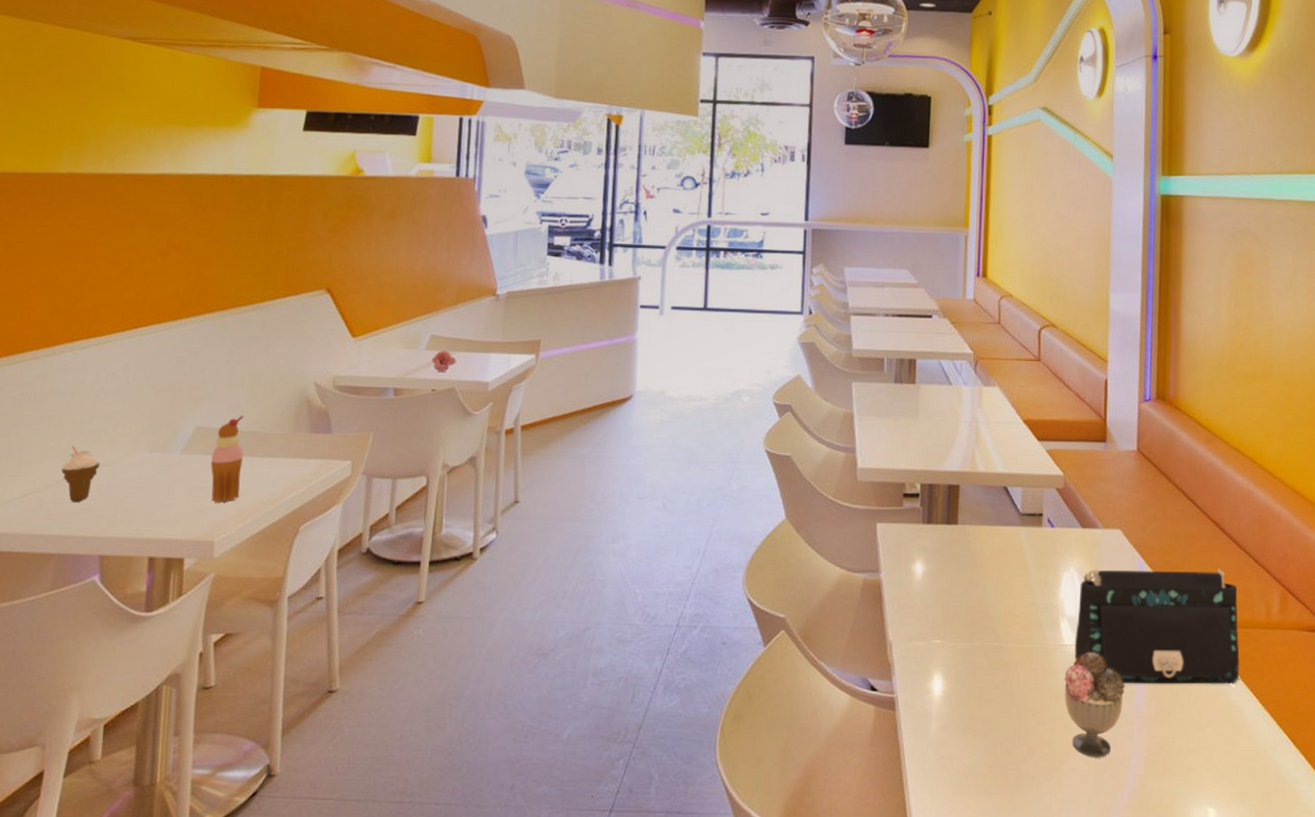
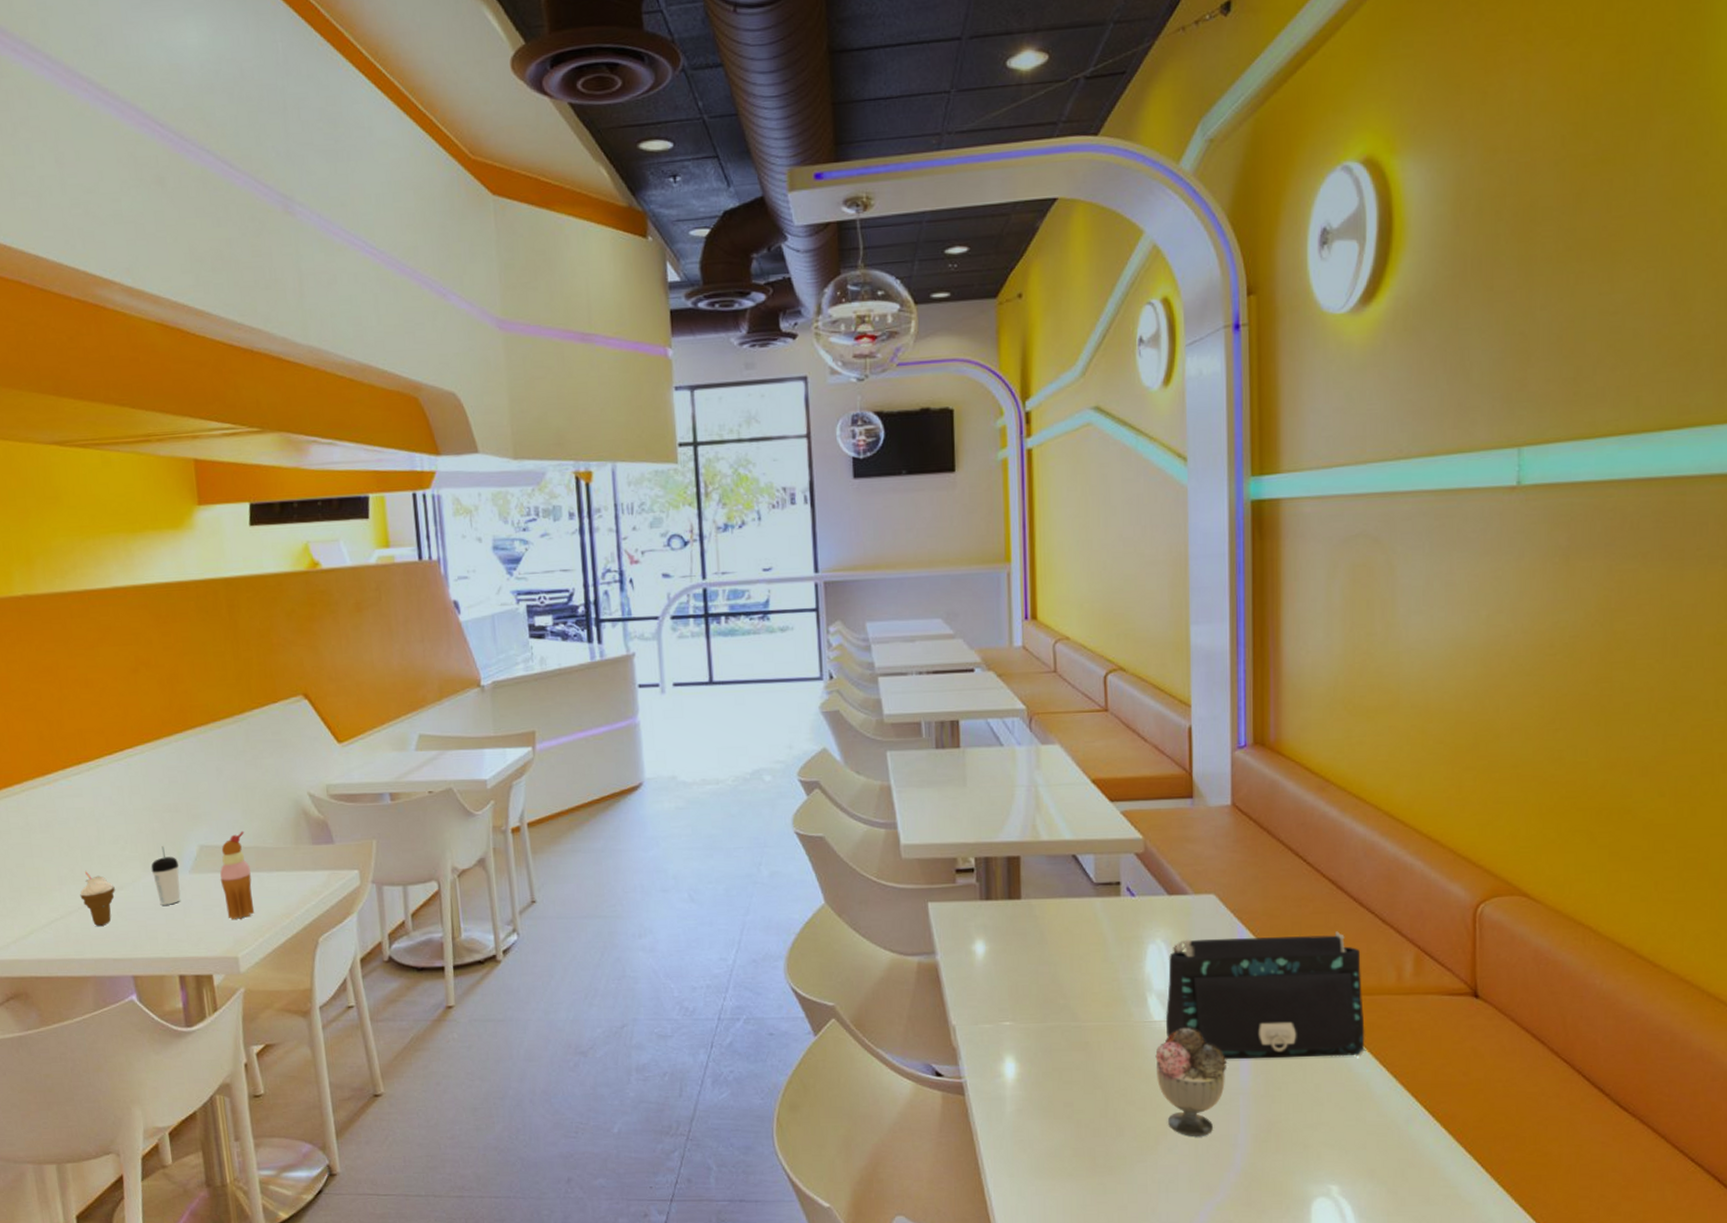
beverage cup: none [141,425,171,485] -> present [151,846,181,905]
ice cream: present [431,350,456,372] -> none [423,749,449,772]

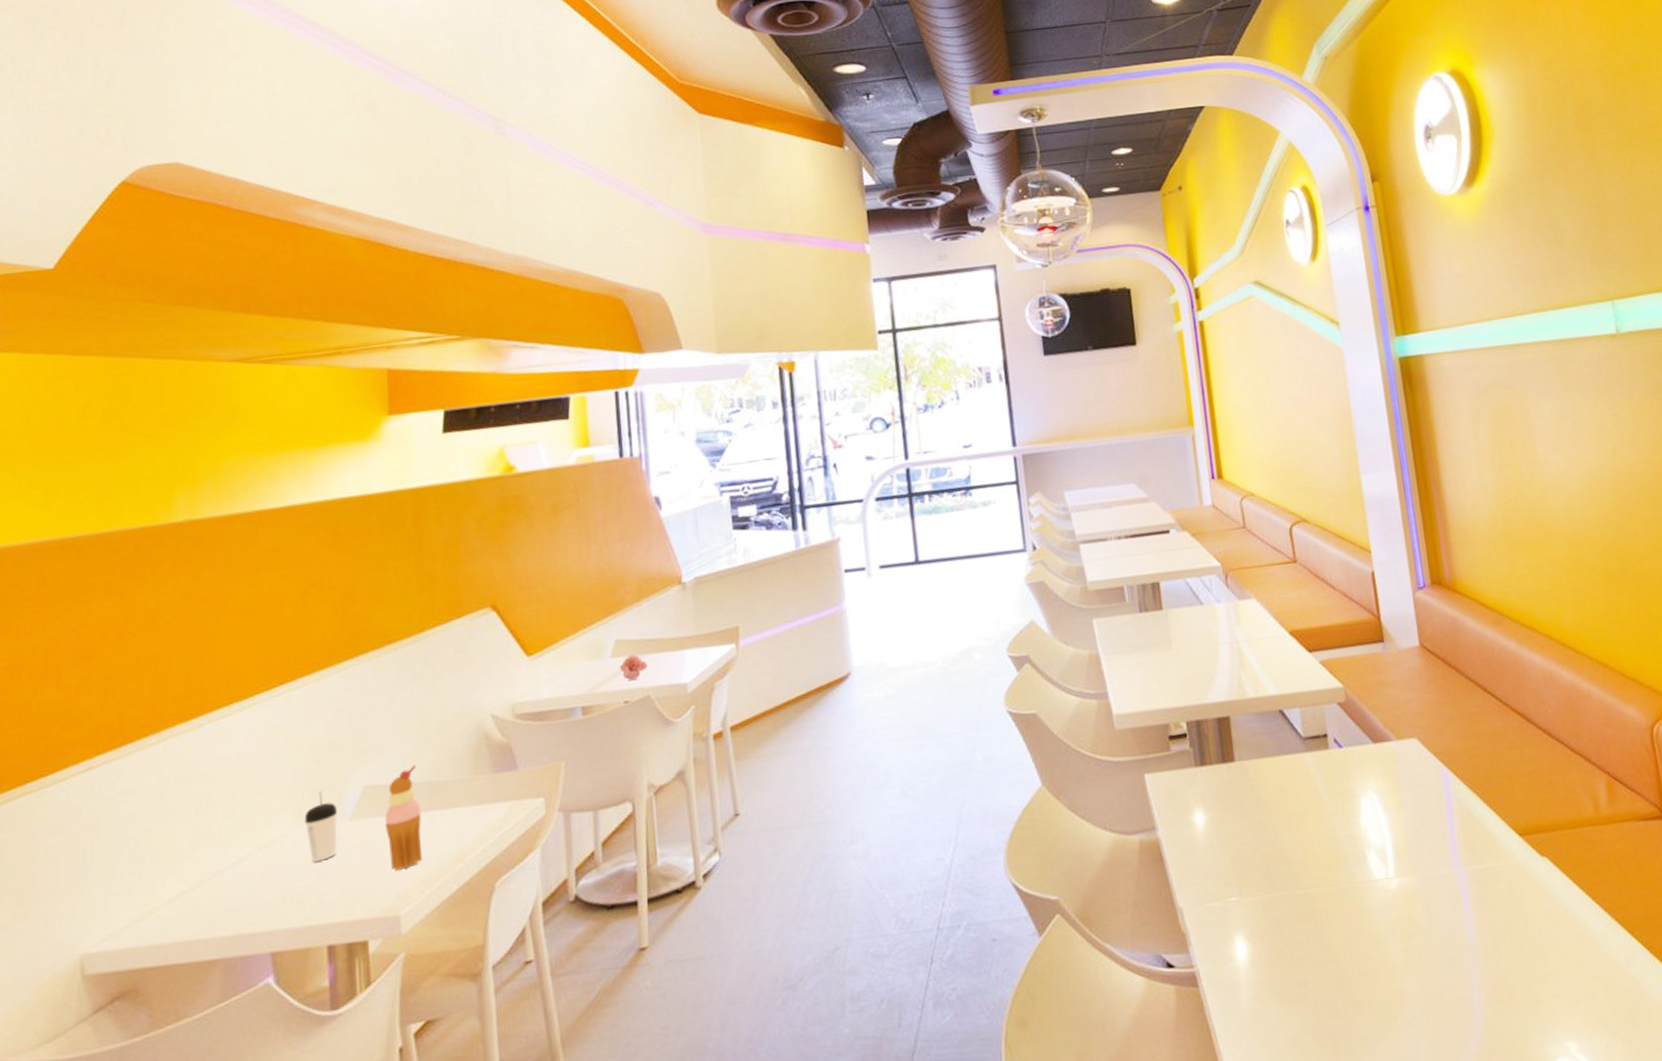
icecream: present [80,870,115,926] -> none [216,828,259,896]
ice cream: none [423,749,449,772] -> present [619,654,648,680]
ice cream: present [1155,1027,1227,1137] -> none [1382,882,1452,1005]
handbag: present [1165,931,1365,1060] -> none [1382,765,1577,915]

